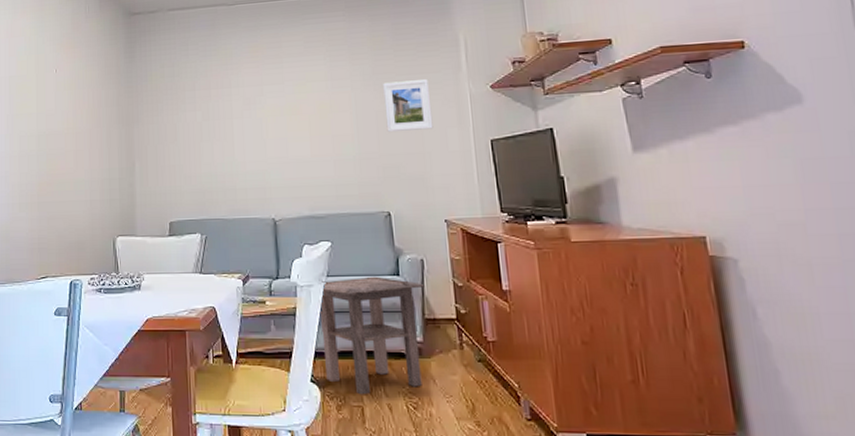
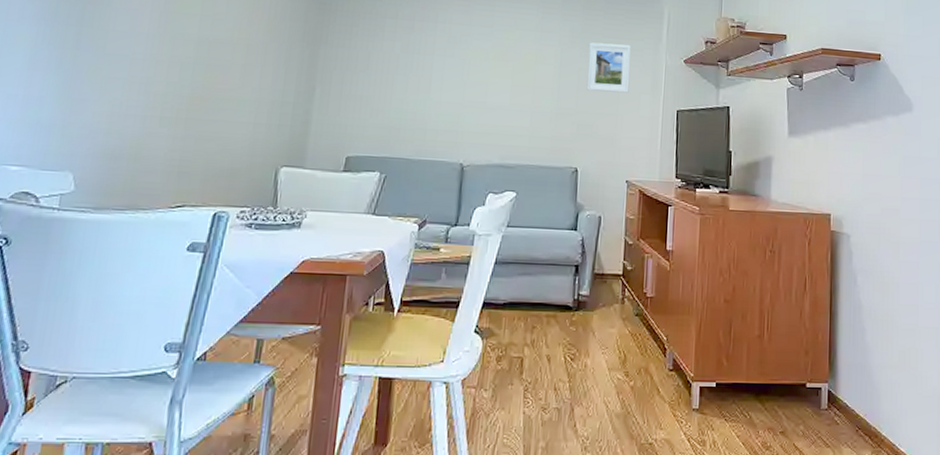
side table: present [319,276,425,395] -> none [491,229,599,347]

